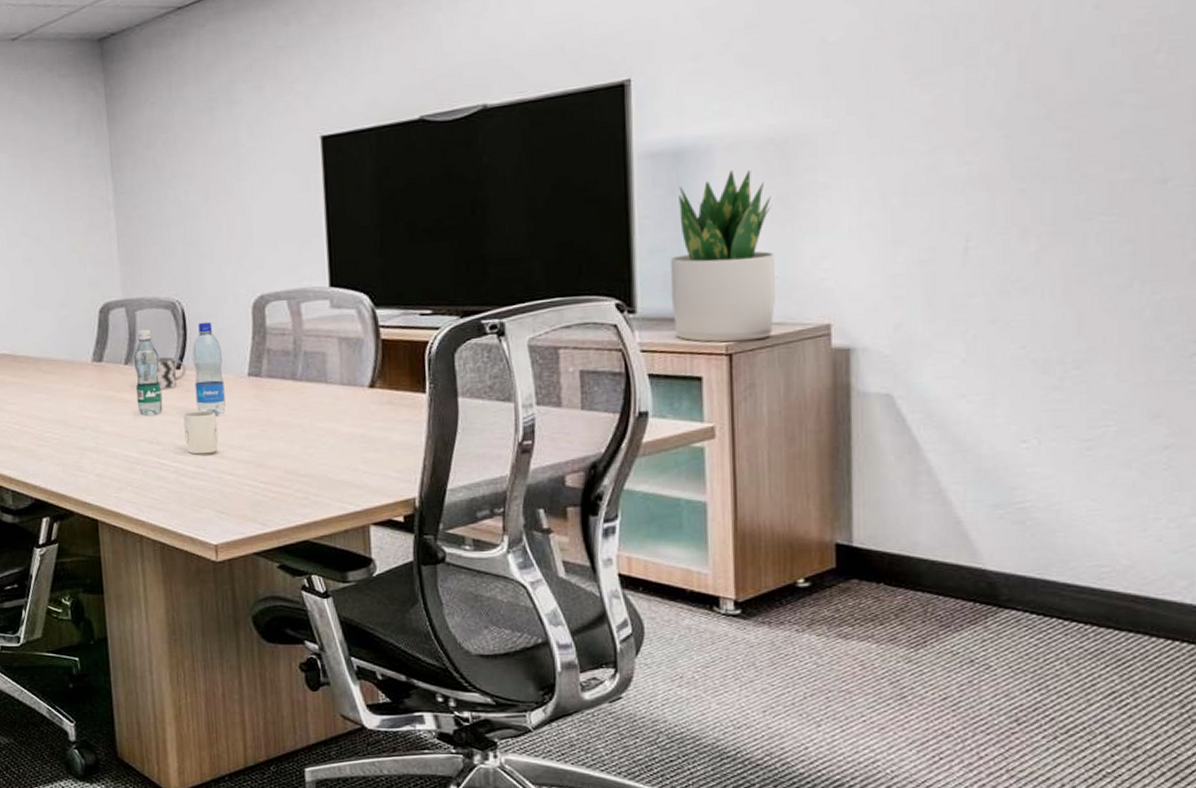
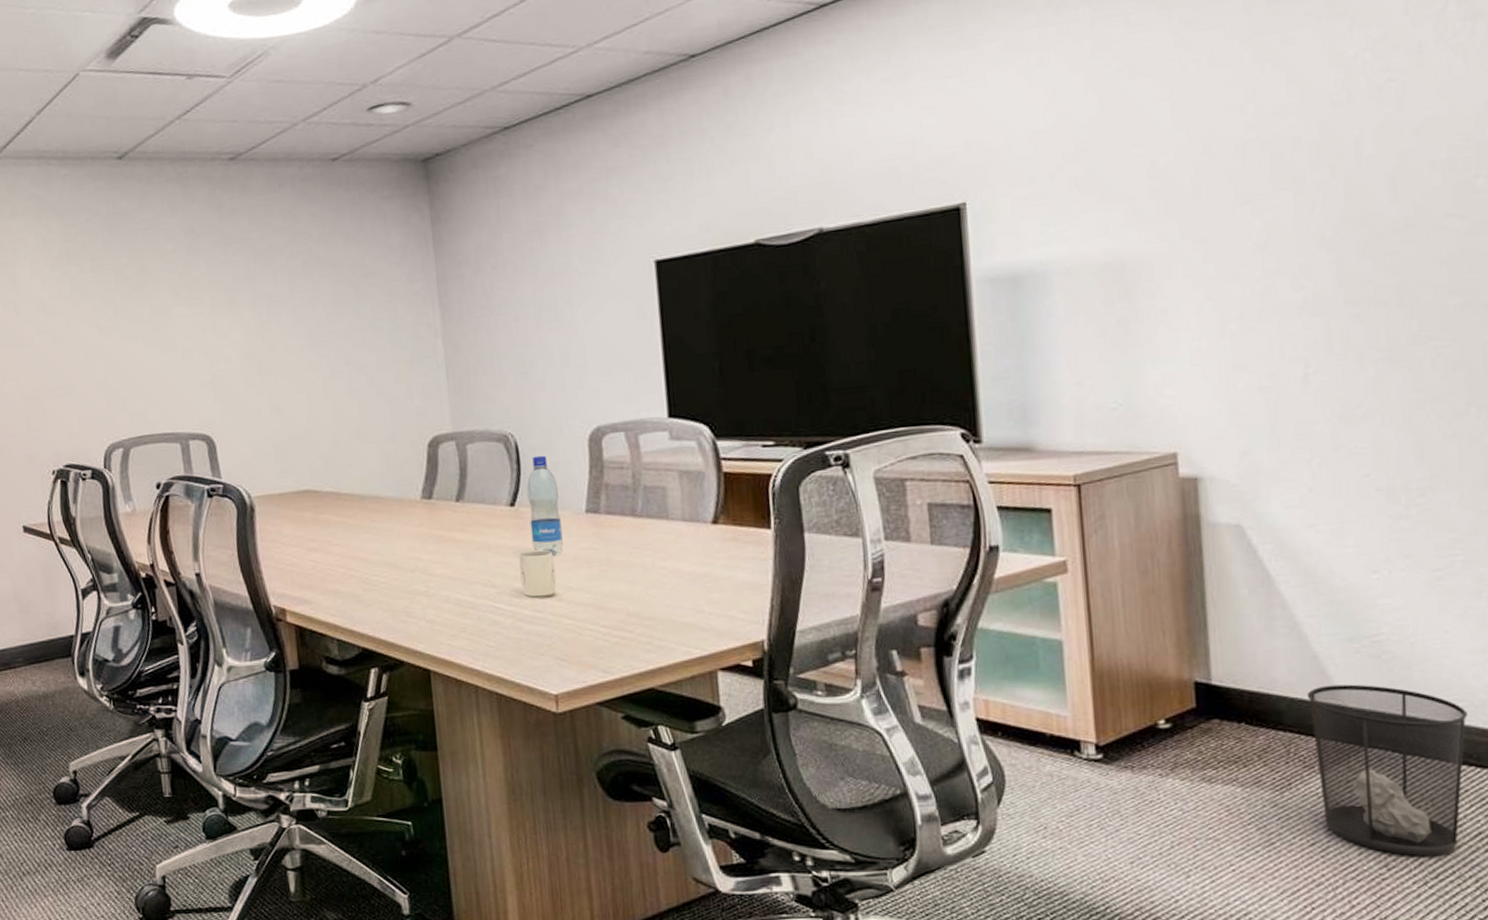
bottle: present [133,329,163,417] -> none [464,463,497,558]
cup: present [157,357,186,391] -> none [490,493,521,529]
planter: present [670,170,776,343] -> none [1014,295,1121,473]
waste bin: none [947,548,1110,712] -> present [1306,684,1469,856]

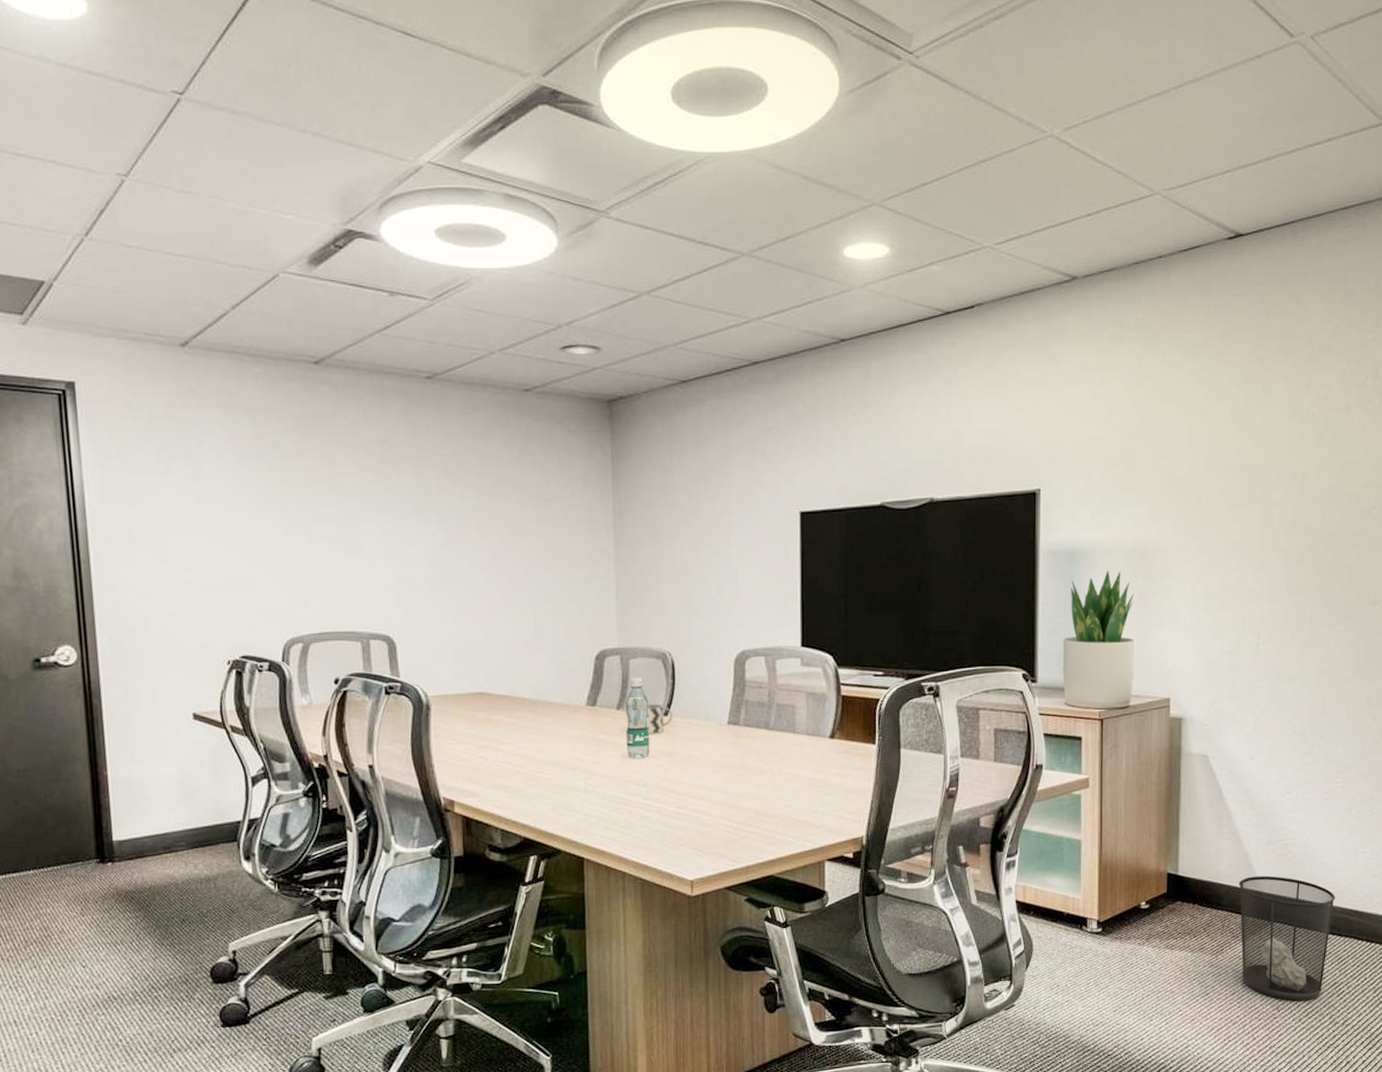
bottle: none [464,463,497,558] -> present [625,677,650,760]
cup: none [490,493,521,529] -> present [647,704,673,735]
mug: present [518,549,557,599] -> none [668,755,699,797]
bottle: present [526,455,563,556] -> none [679,672,707,761]
planter: none [1014,295,1121,473] -> present [1062,571,1135,710]

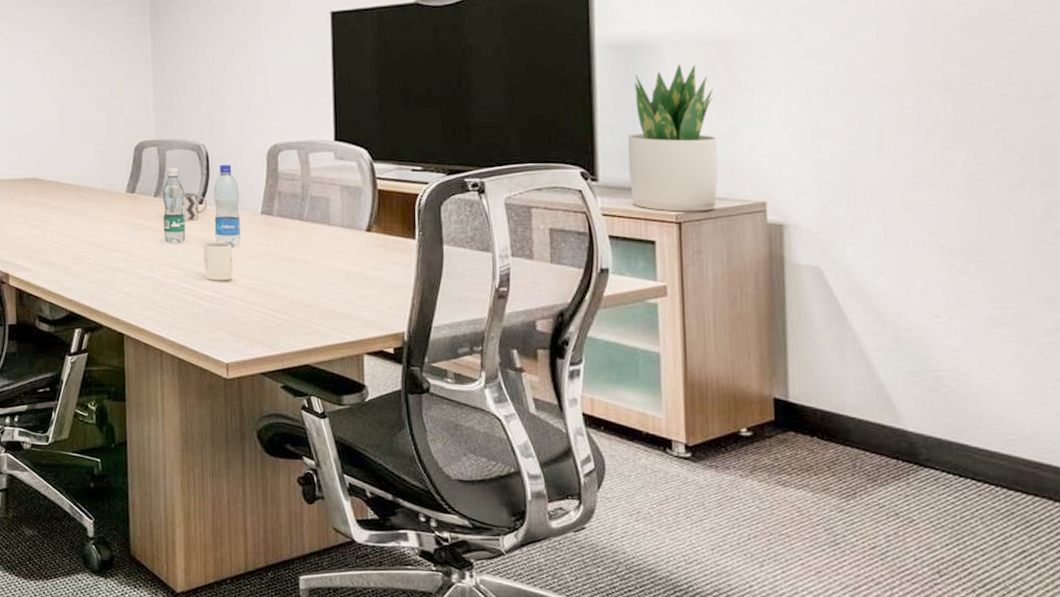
mug: none [668,755,699,797] -> present [203,242,233,282]
bottle: none [679,672,707,761] -> present [213,164,241,248]
waste bin: present [1238,875,1336,1001] -> none [872,411,1016,568]

